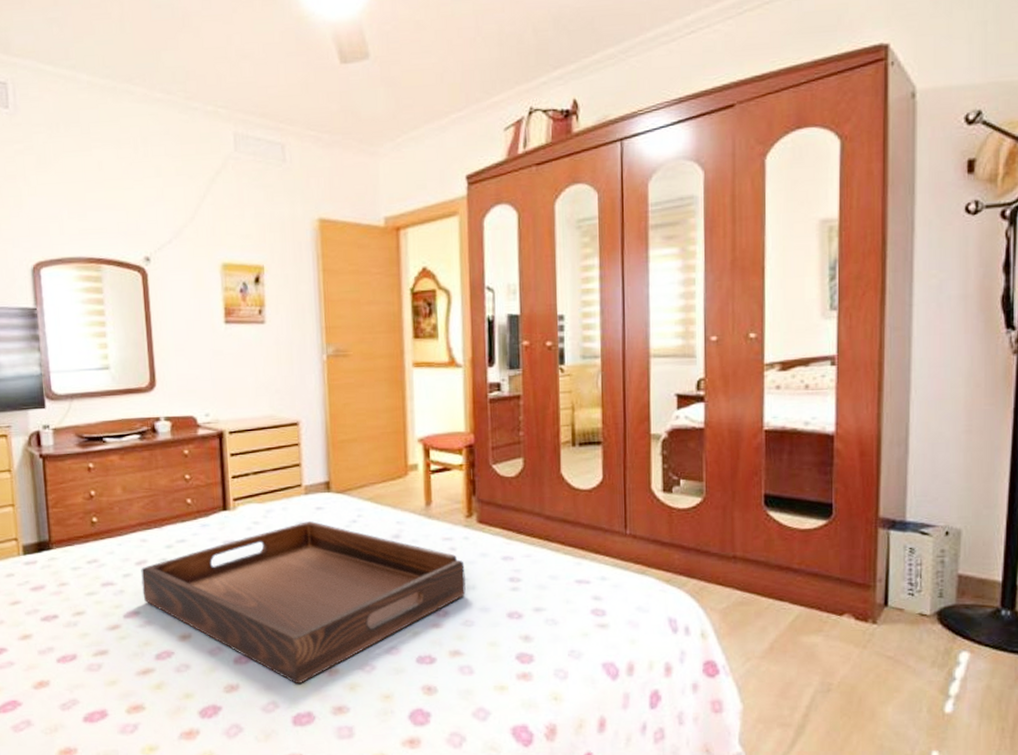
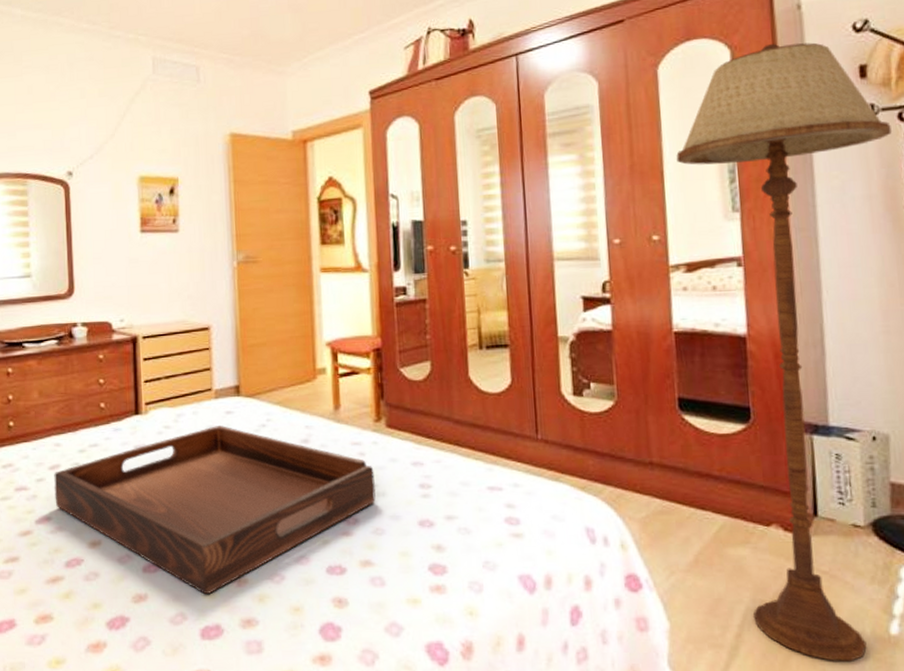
floor lamp: none [778,134,993,737] -> present [676,42,892,661]

